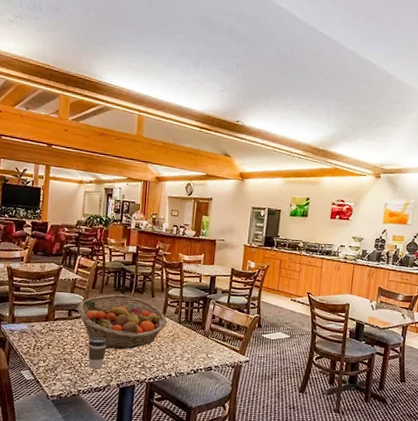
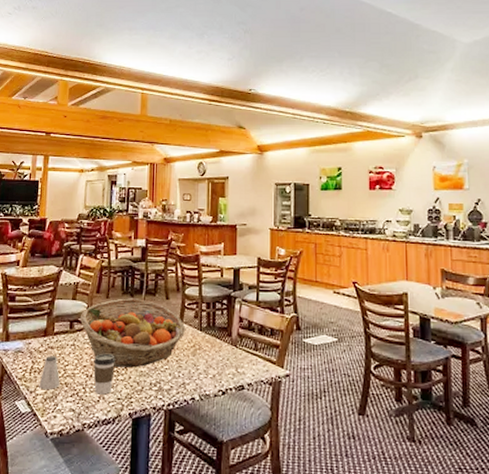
saltshaker: none [41,337,60,364] -> present [39,356,60,390]

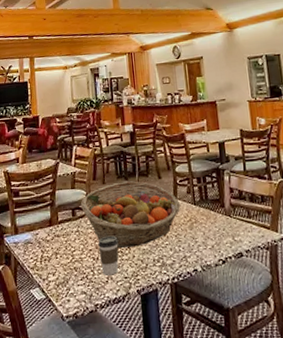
saltshaker: present [39,356,60,390] -> none [50,243,70,277]

